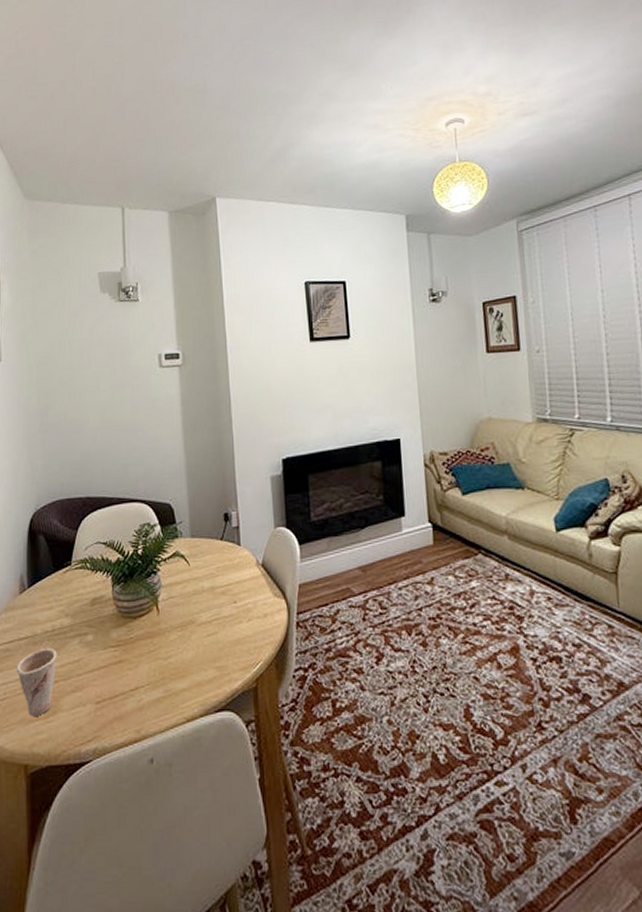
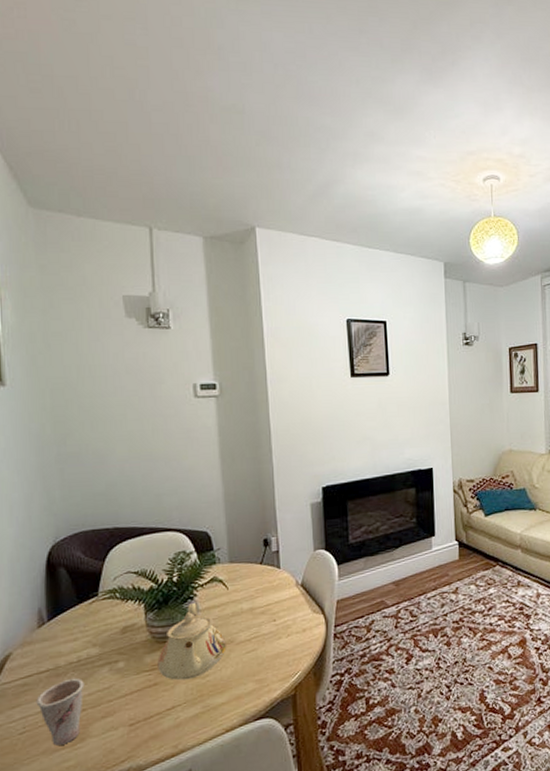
teapot: none [123,578,188,660] -> present [157,603,227,680]

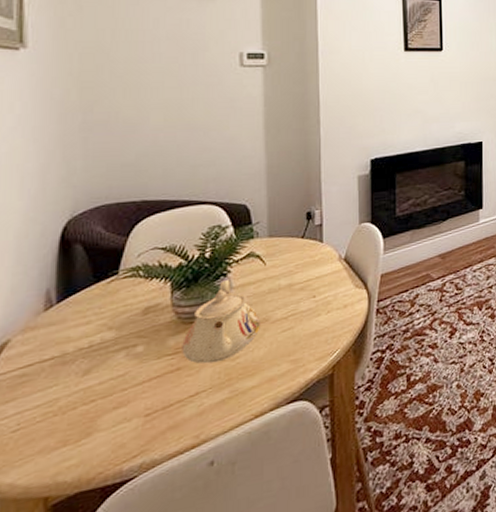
cup: present [36,678,85,746] -> none [35,365,95,443]

